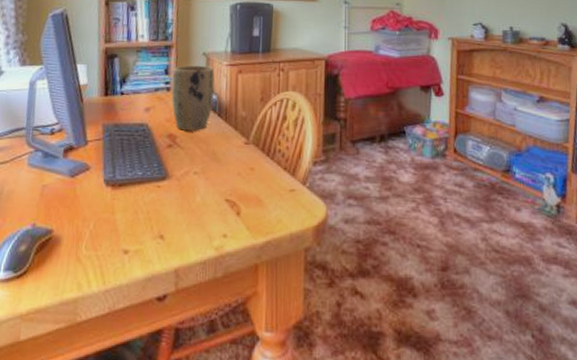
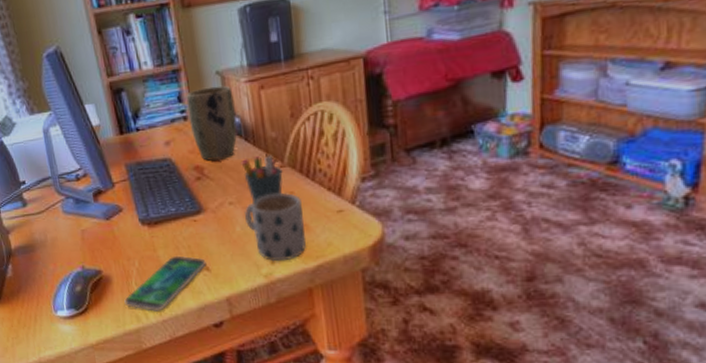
smartphone: none [69,220,162,280] -> present [124,255,207,312]
mug: none [207,167,260,235] -> present [245,192,307,262]
pen holder: none [211,132,247,175] -> present [241,155,283,203]

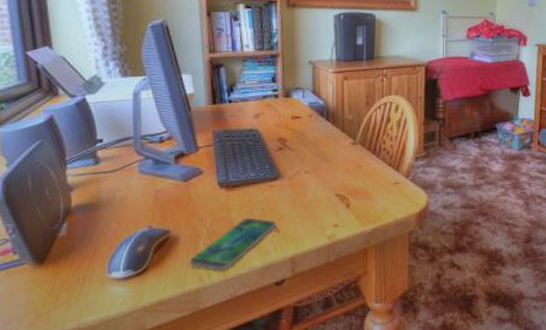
plant pot: present [186,85,237,161] -> none [279,73,321,134]
pen holder: present [241,155,283,203] -> none [320,134,354,173]
mug: present [245,192,307,262] -> none [318,165,367,225]

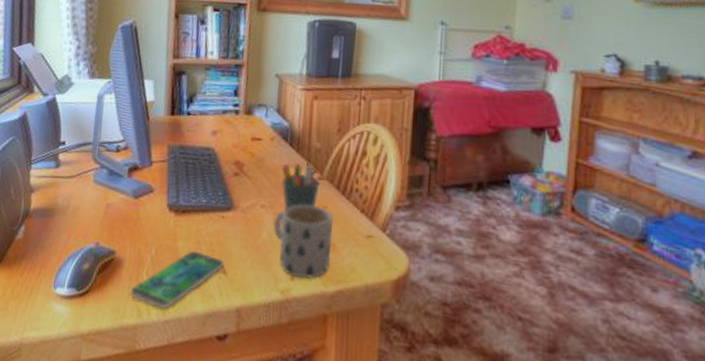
mug: none [318,165,367,225] -> present [274,204,333,279]
pen holder: none [320,134,354,173] -> present [281,163,320,211]

